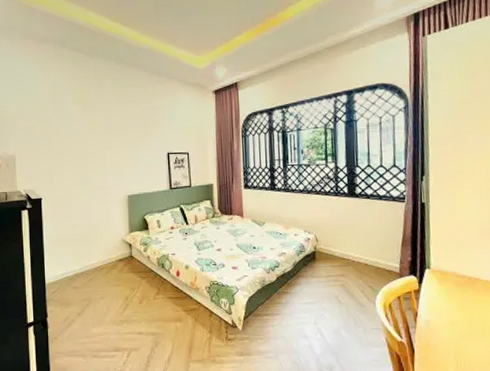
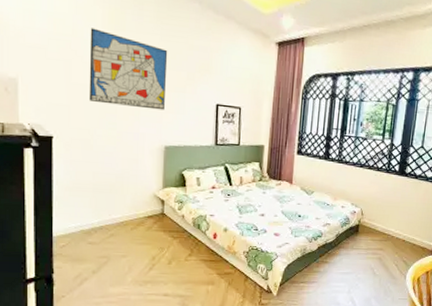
wall art: none [64,106,125,166] -> present [88,28,168,110]

